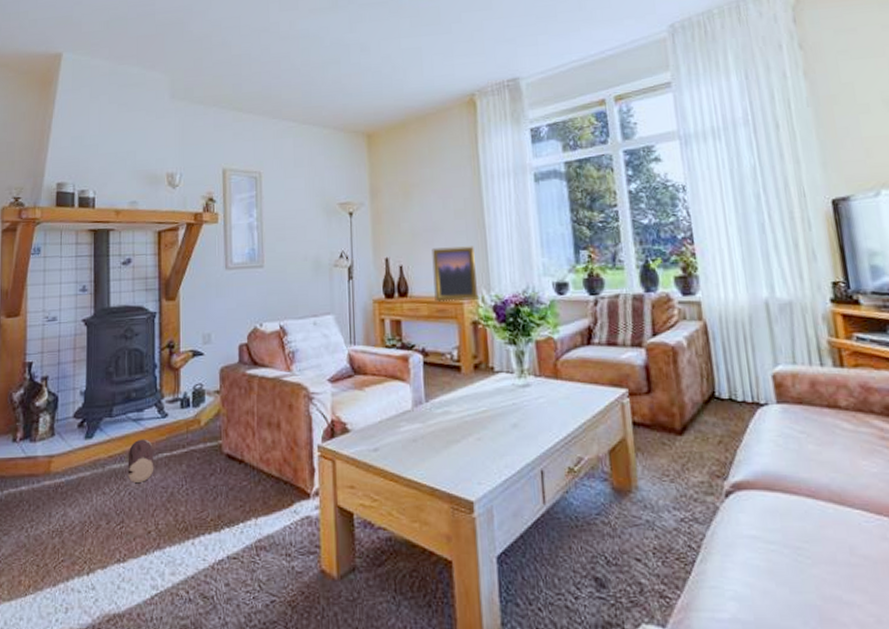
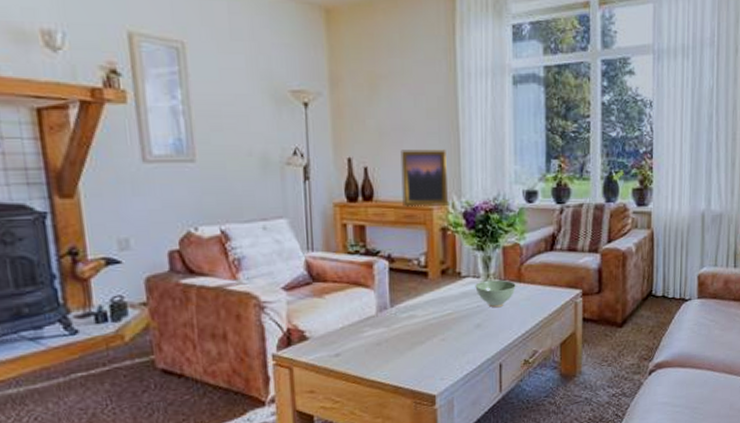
decorative log: present [127,439,154,484] -> none [27,359,67,408]
bowl: none [509,375,553,407] -> present [475,279,516,308]

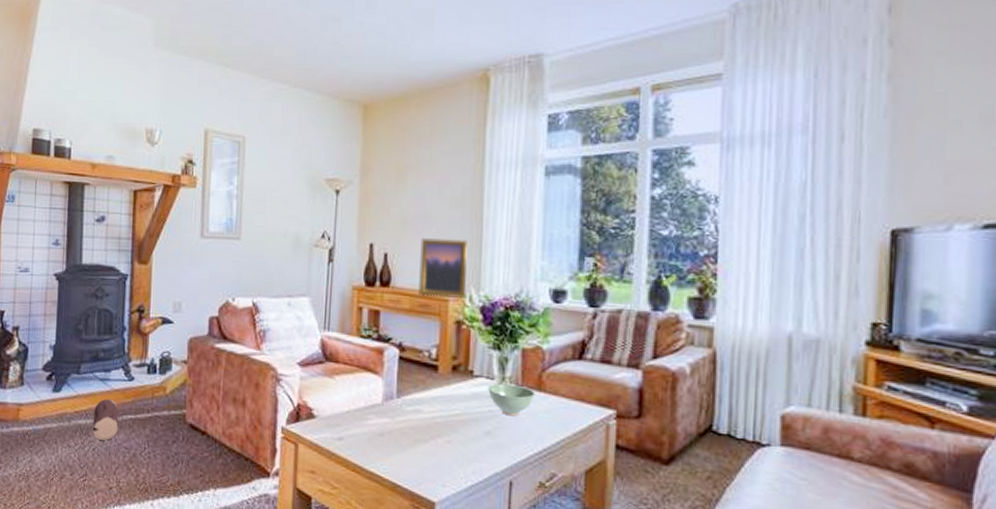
decorative log: none [27,359,67,408] -> present [92,398,119,441]

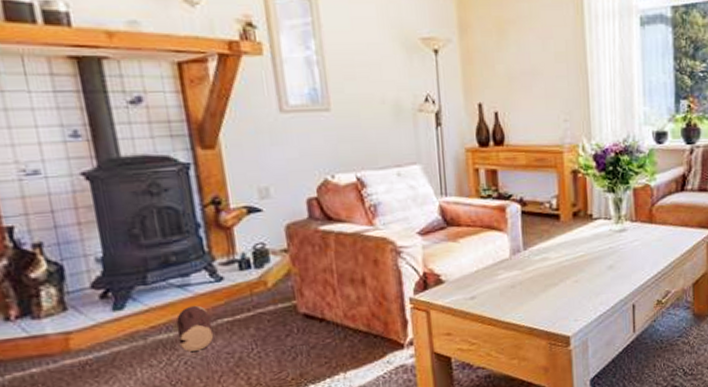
picture frame: present [418,238,468,298] -> none [530,92,579,152]
bowl: present [488,383,535,417] -> none [607,221,647,249]

